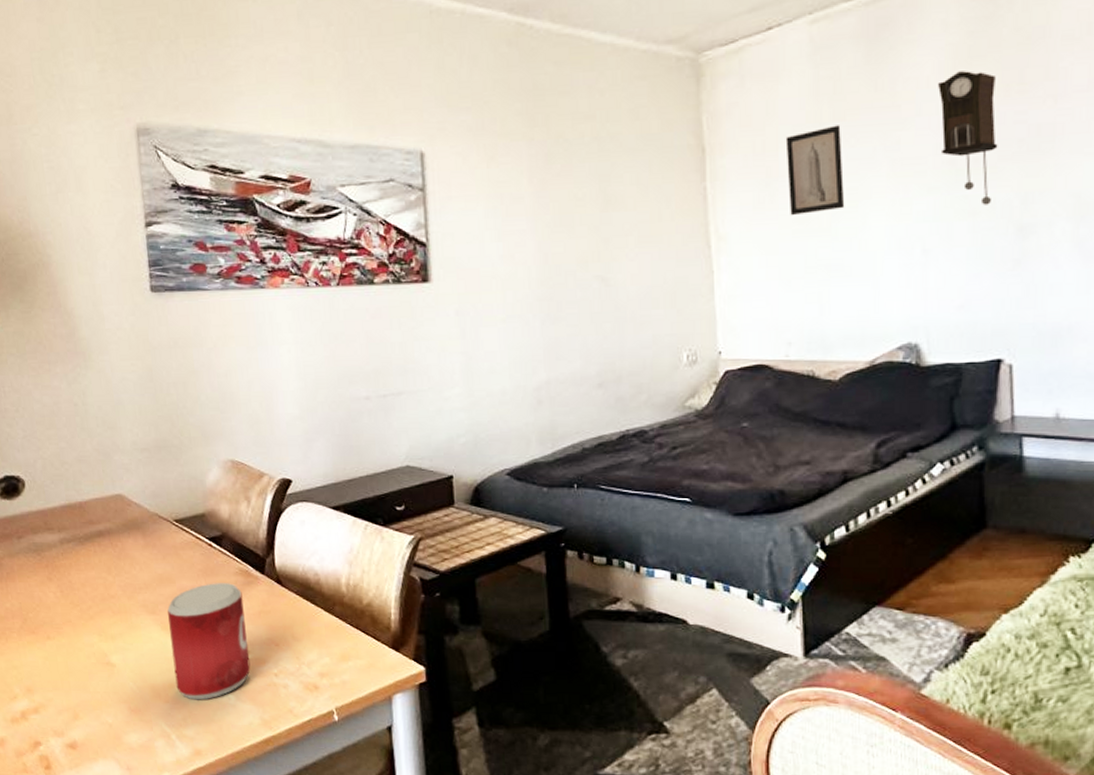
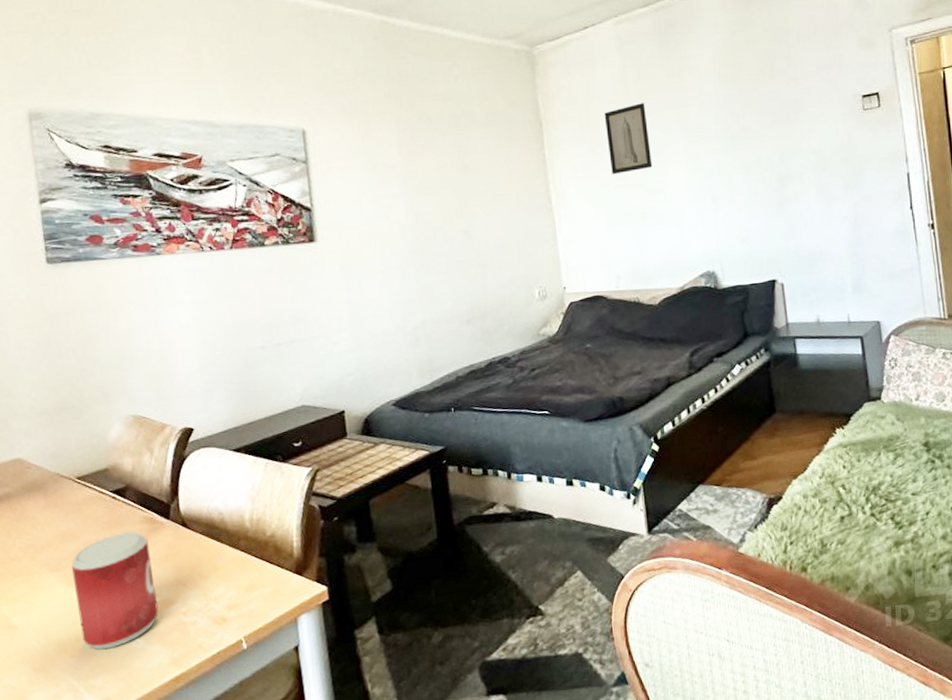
pendulum clock: present [937,71,998,205] -> none [712,61,760,162]

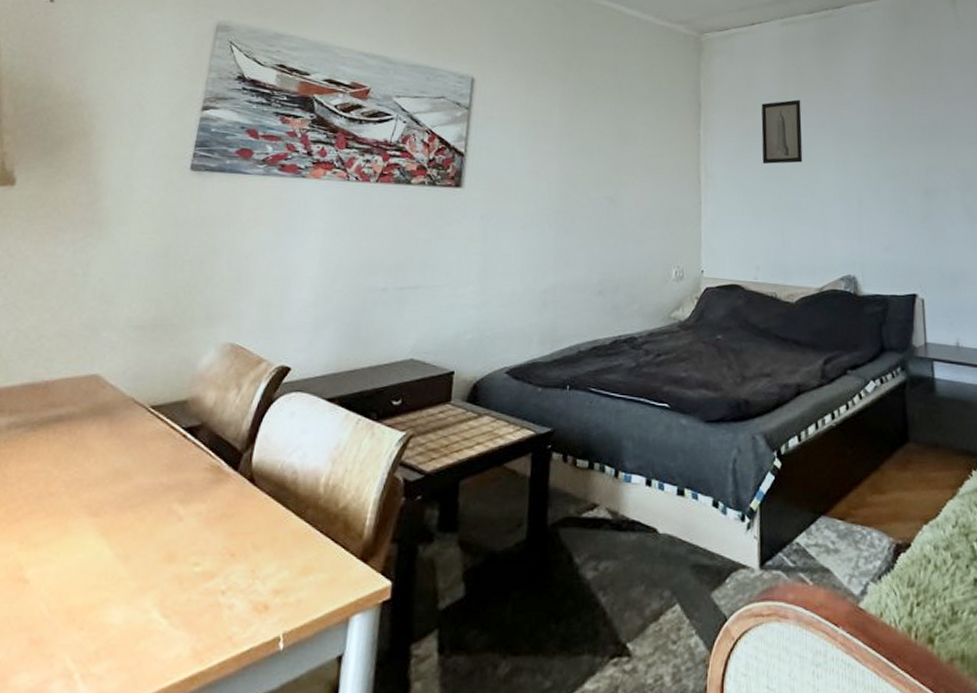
beverage can: present [71,532,159,650] -> none [98,480,207,626]

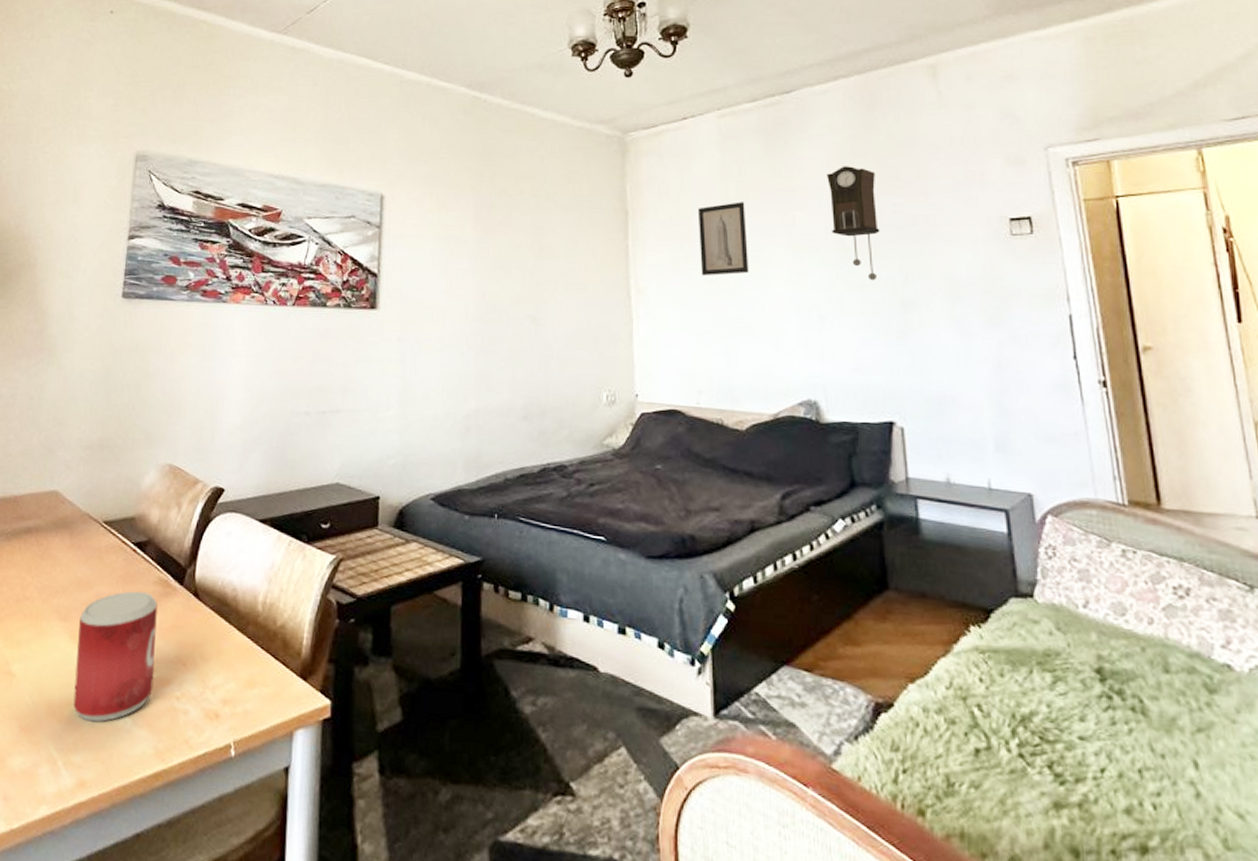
beverage can: none [98,480,207,626] -> present [73,591,158,722]
pendulum clock: none [867,73,909,172] -> present [826,166,880,281]

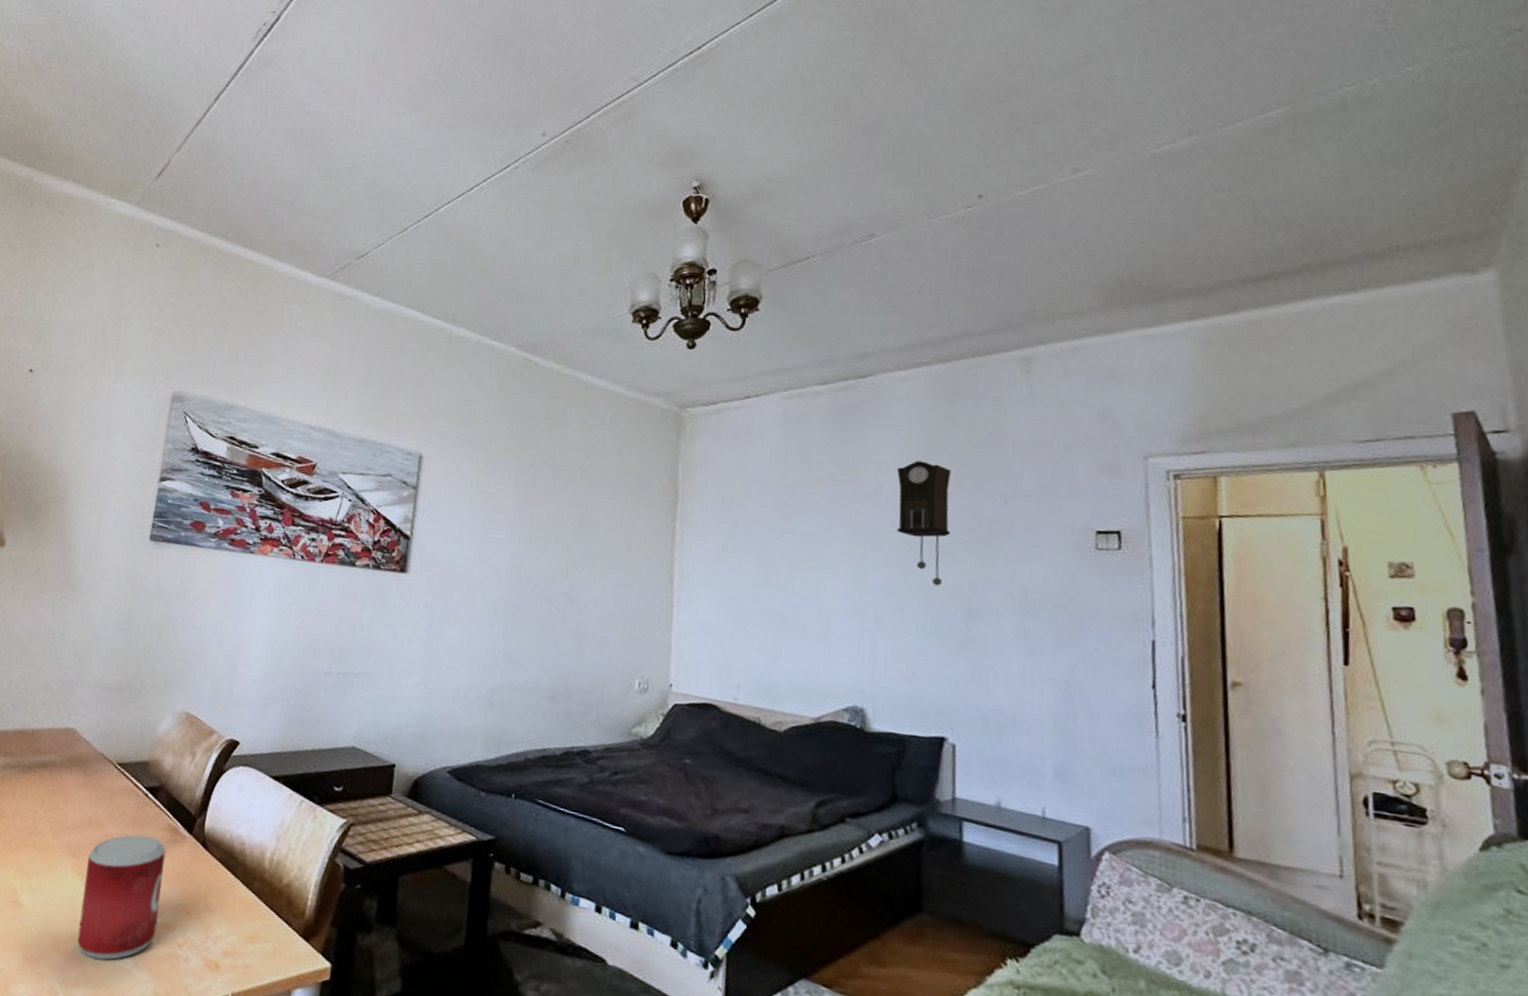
wall art: present [697,202,749,276] -> none [751,490,805,568]

